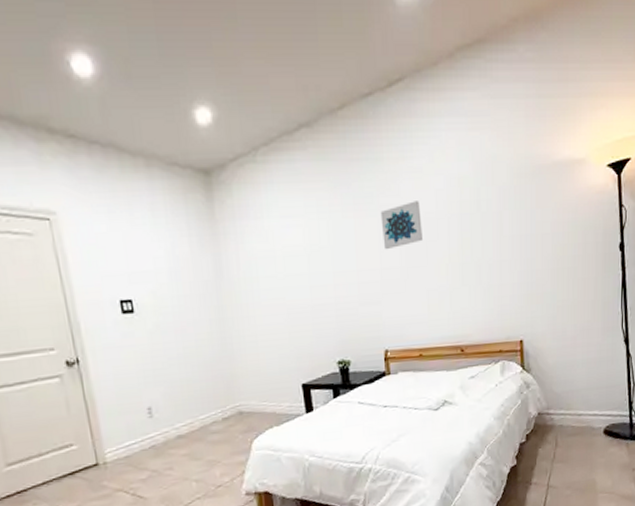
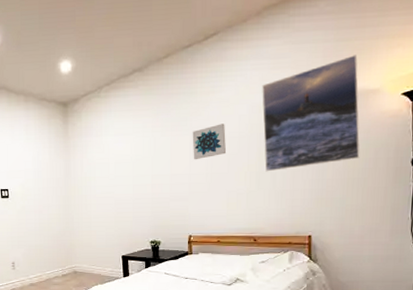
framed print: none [460,115,569,263] -> present [262,55,360,172]

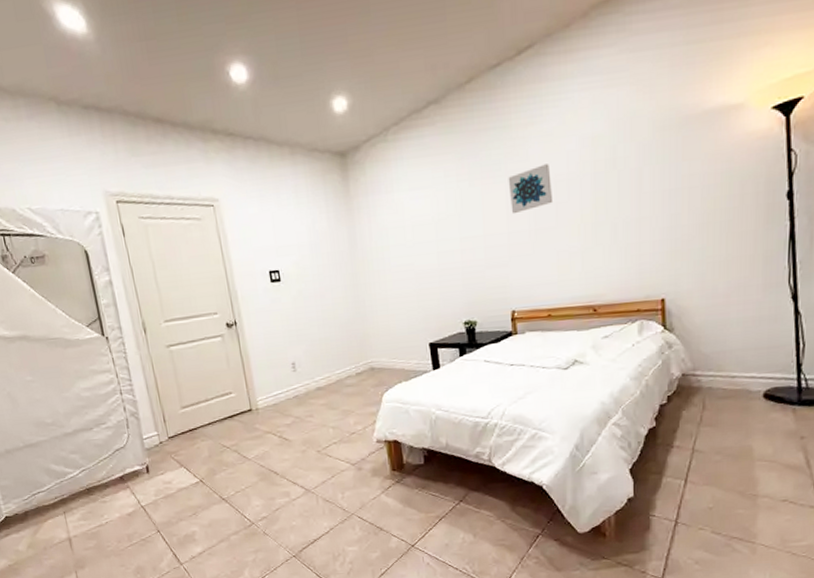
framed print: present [262,55,360,172] -> none [594,60,722,223]

